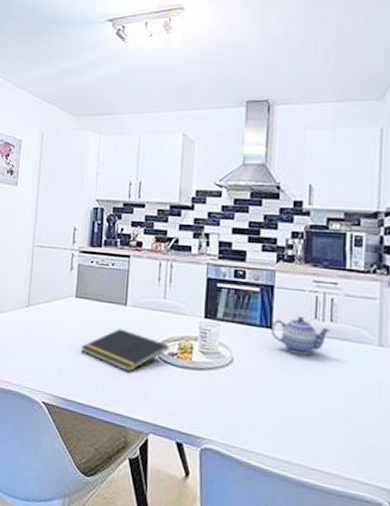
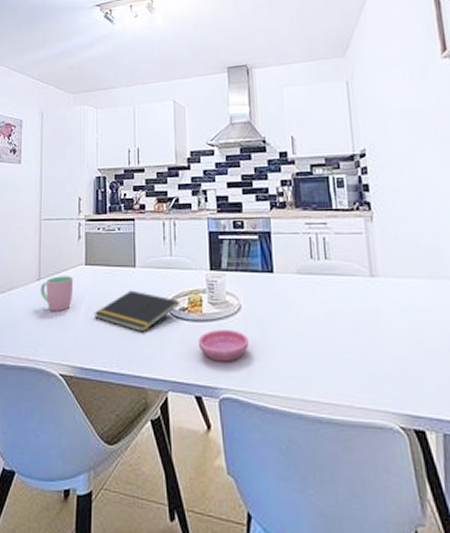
cup: none [28,305,63,340] -> present [40,276,74,311]
saucer: none [184,379,239,414] -> present [198,330,250,362]
teapot: present [271,315,330,356] -> none [272,257,326,294]

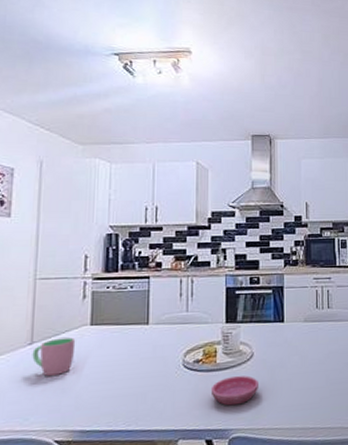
notepad: present [94,290,179,332] -> none [99,347,194,388]

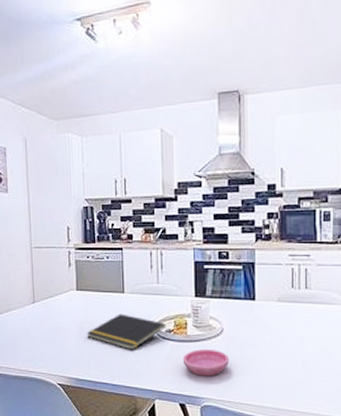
cup: present [32,337,76,376] -> none [35,300,67,330]
notepad: none [99,347,194,388] -> present [86,313,166,350]

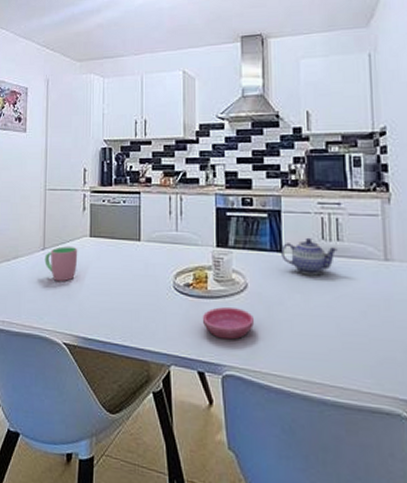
cup: none [35,300,67,330] -> present [44,246,78,281]
notepad: present [86,313,166,350] -> none [97,264,184,306]
teapot: none [254,286,305,320] -> present [281,237,337,276]

